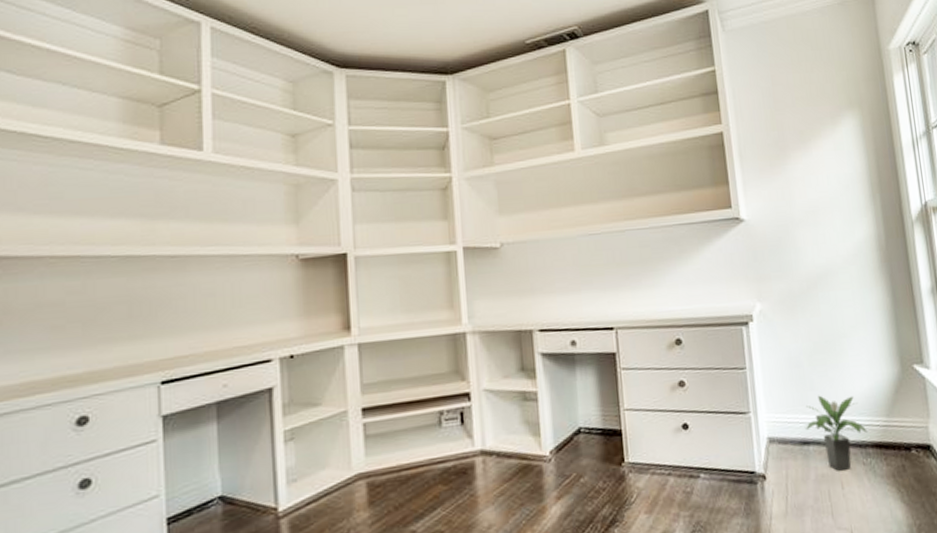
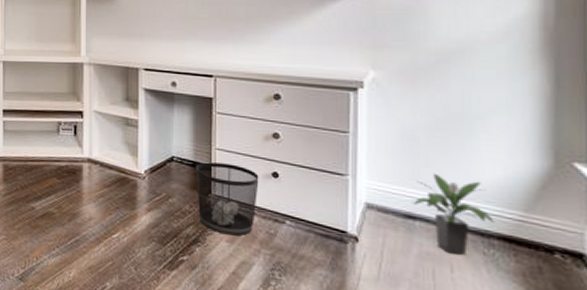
waste bin: none [605,423,671,506] -> present [195,162,259,236]

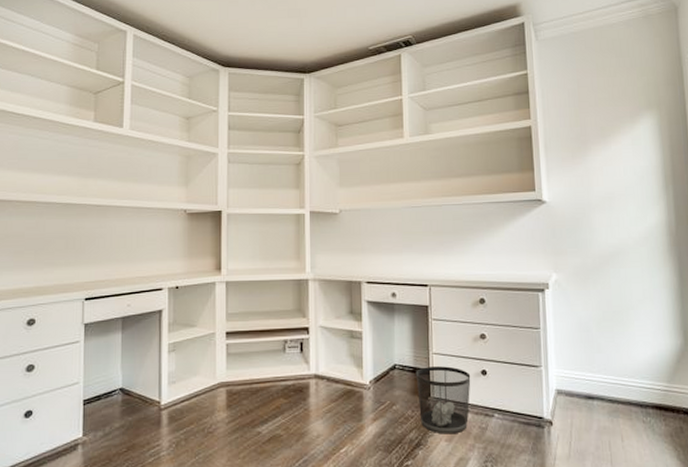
potted plant: present [411,173,495,255] -> none [590,357,649,425]

